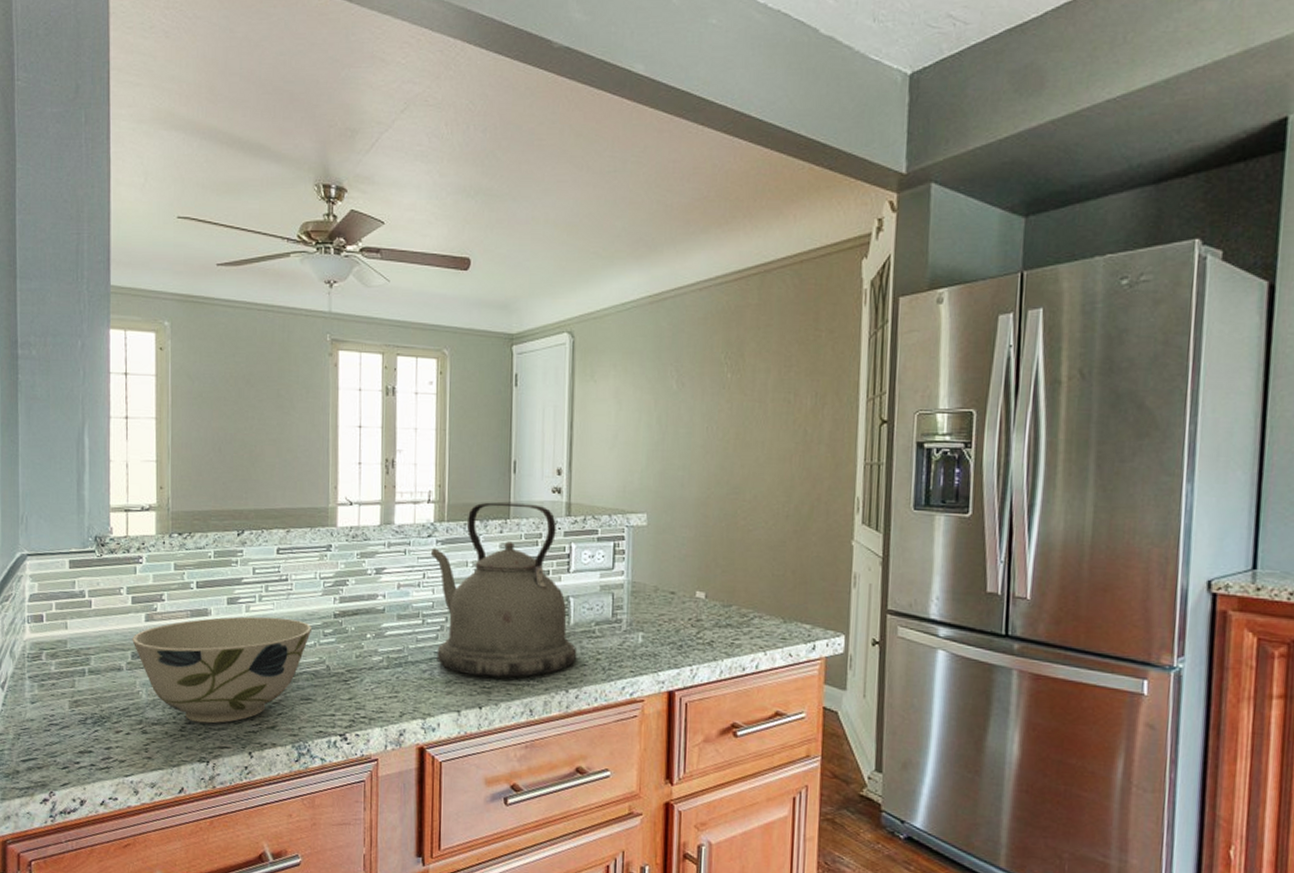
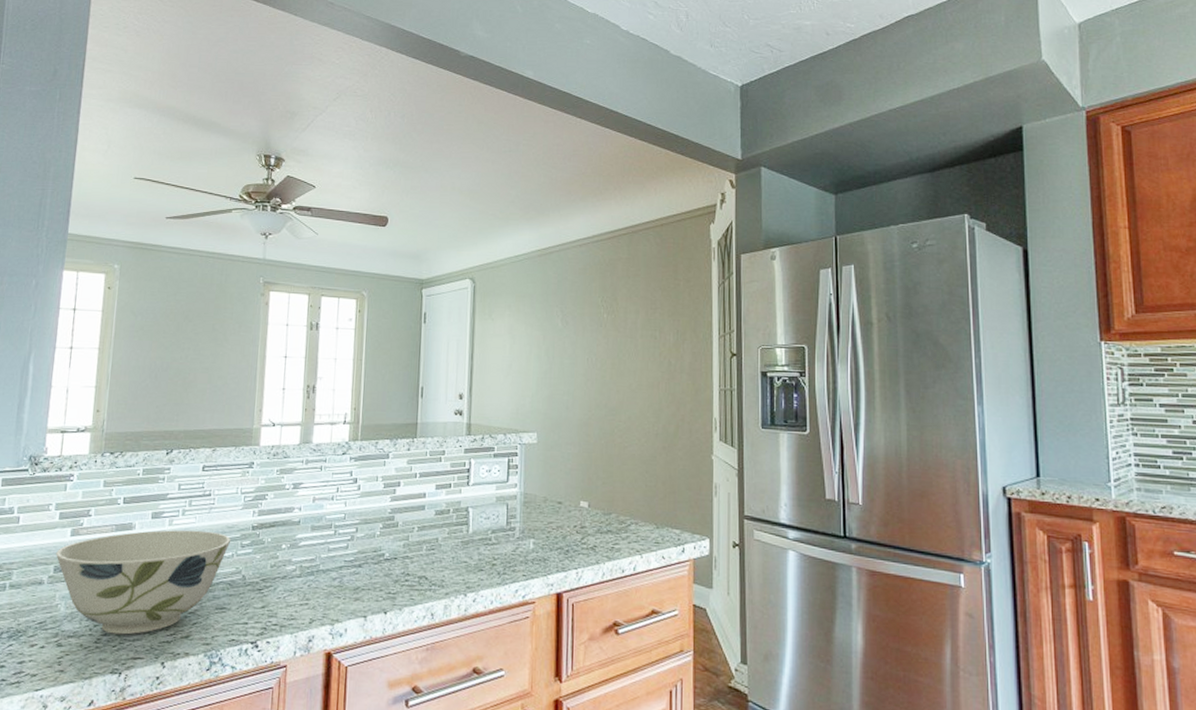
kettle: present [431,502,577,678] -> none [345,423,475,583]

